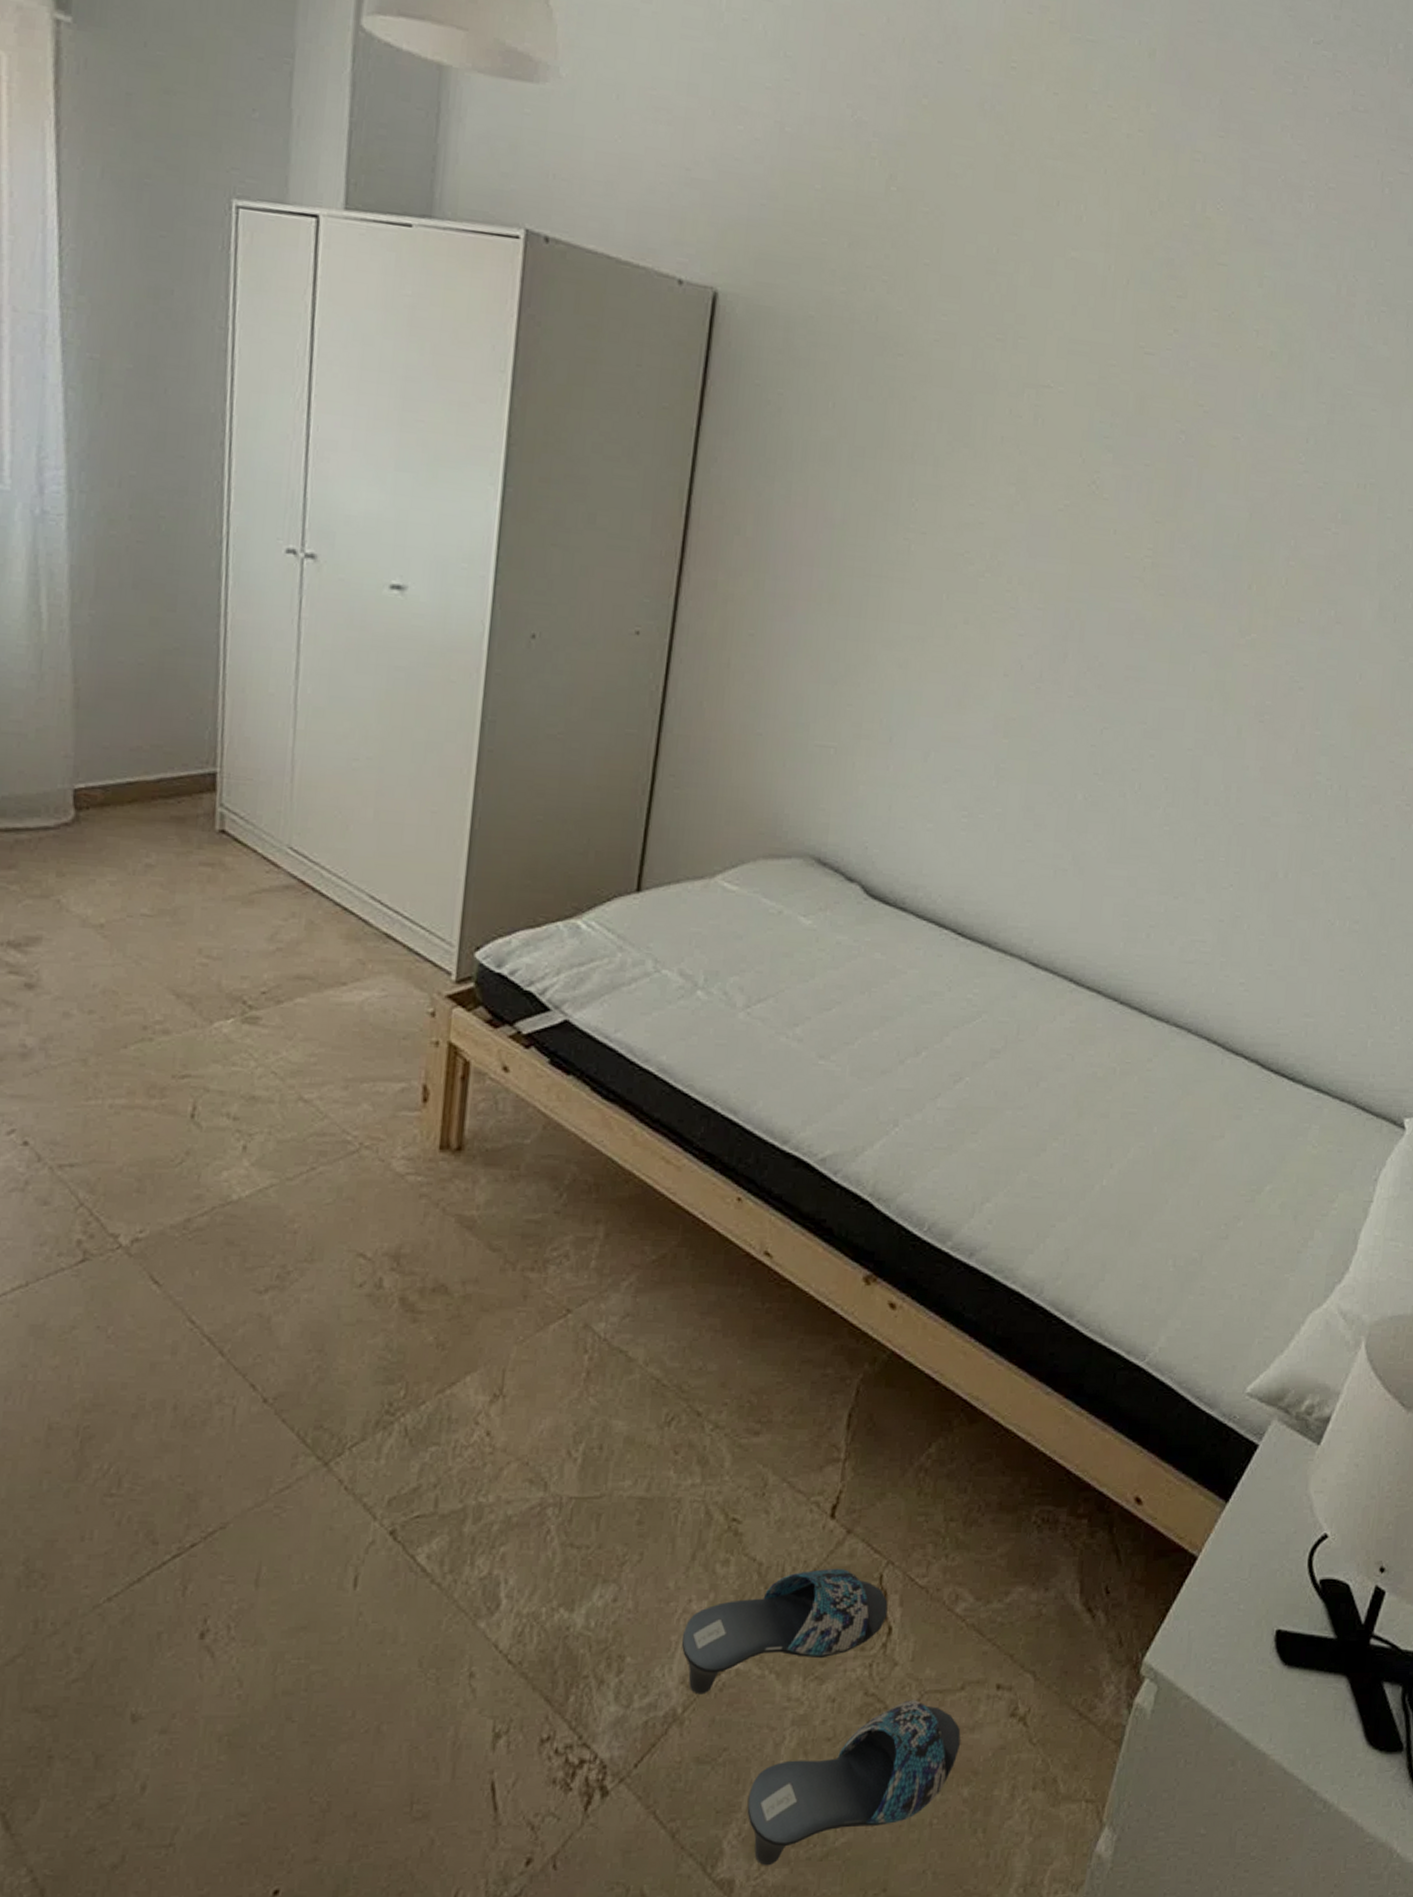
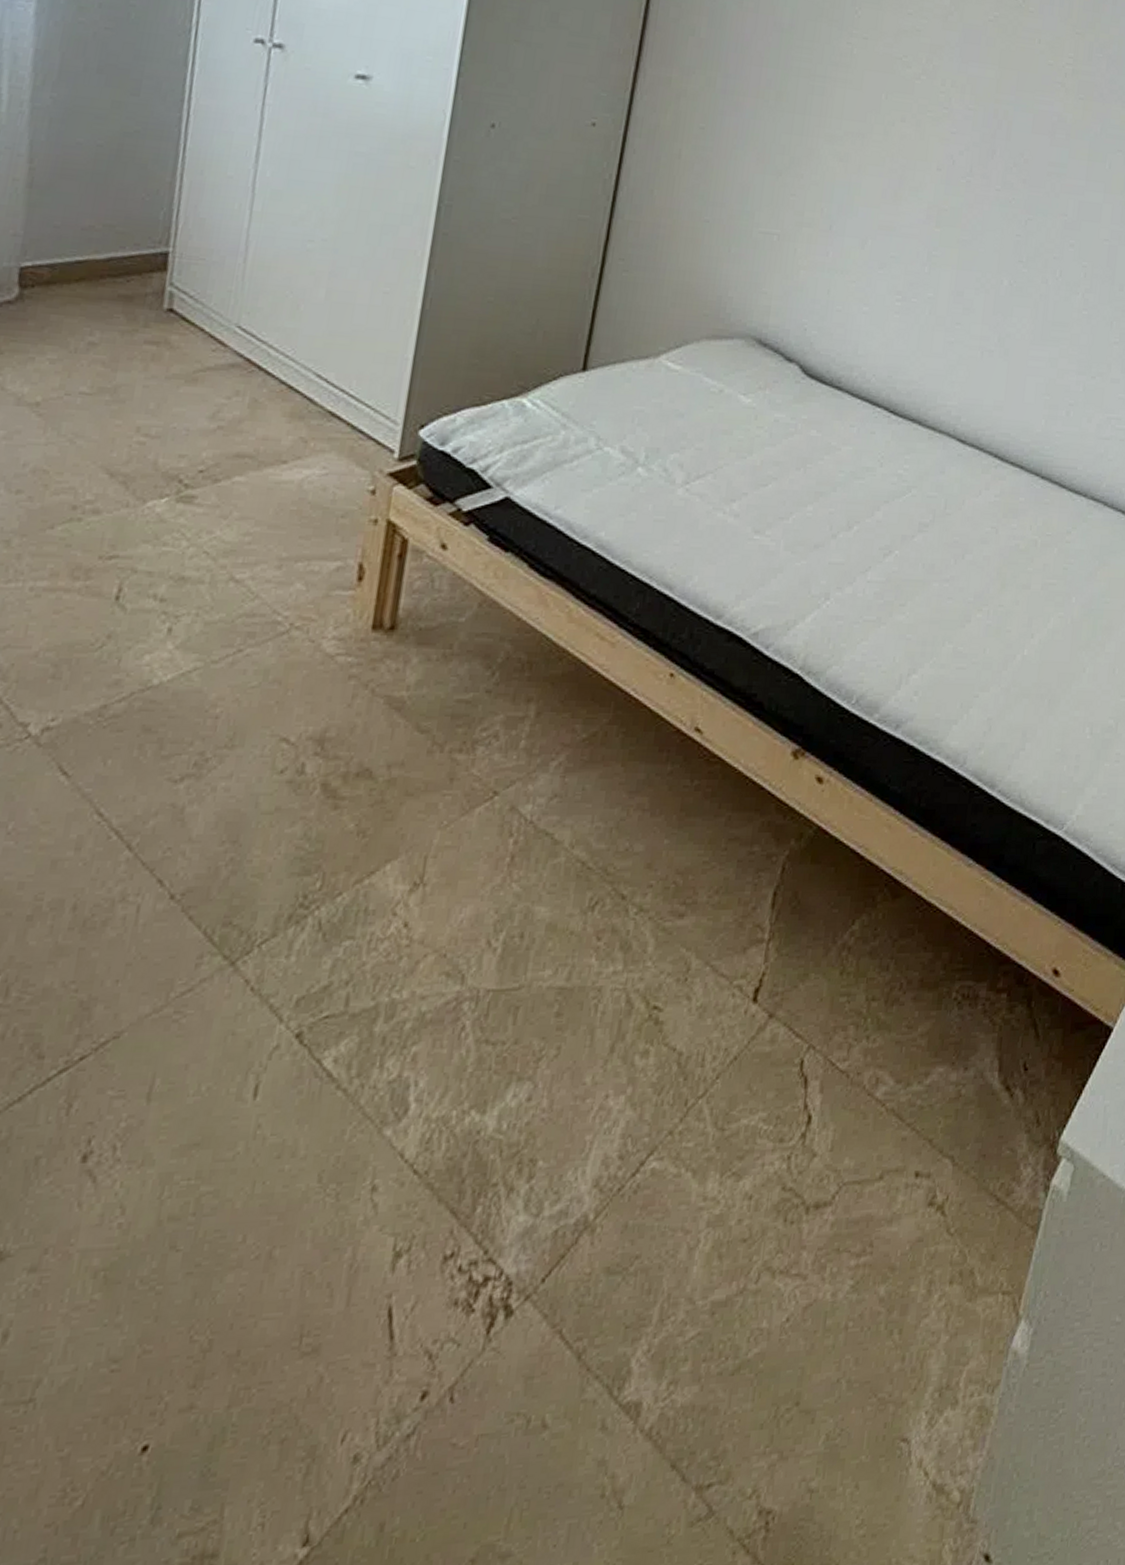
slippers: present [681,1568,961,1866] -> none [596,1054,878,1385]

